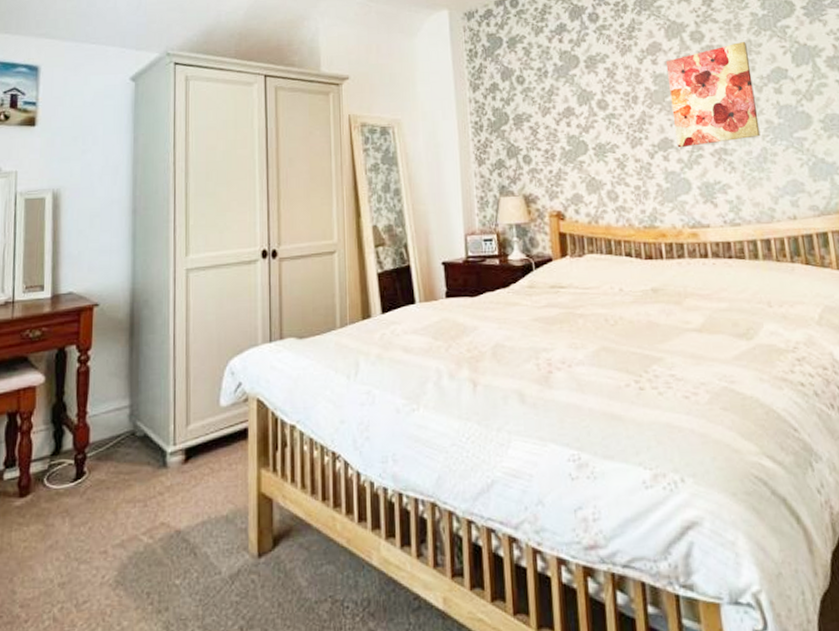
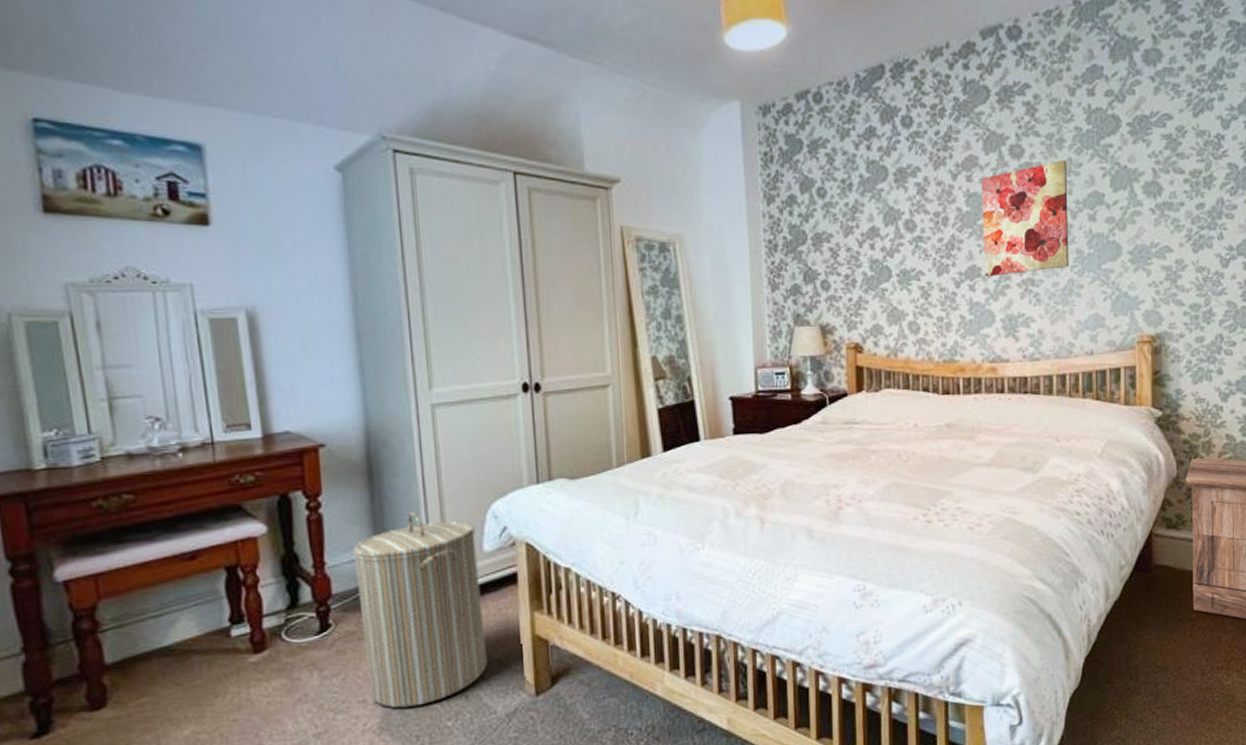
laundry hamper: none [111,367,216,562] -> present [353,512,488,708]

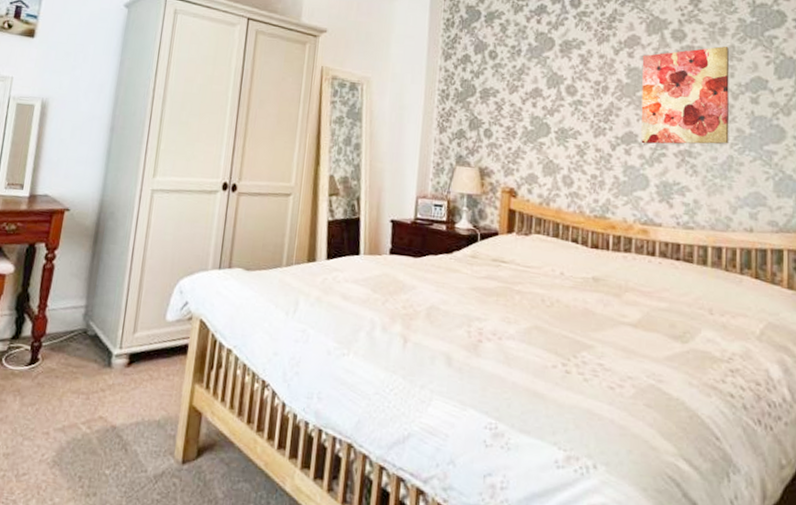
laundry hamper: present [353,512,488,708] -> none [53,275,163,449]

